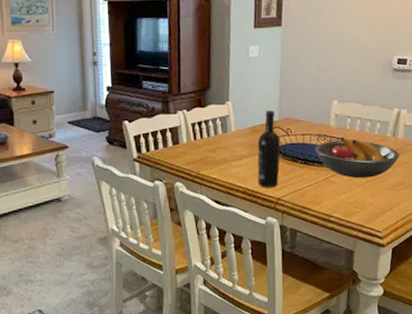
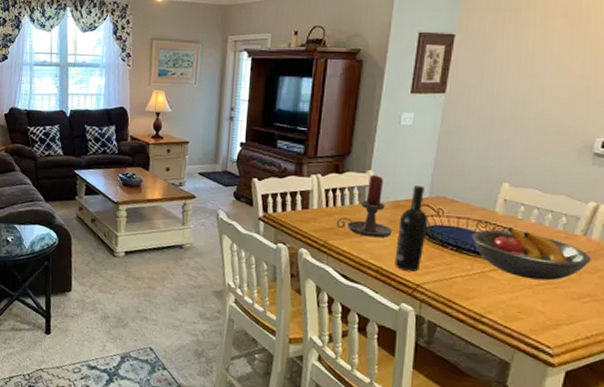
candle holder: none [205,105,253,163] -> present [336,174,393,238]

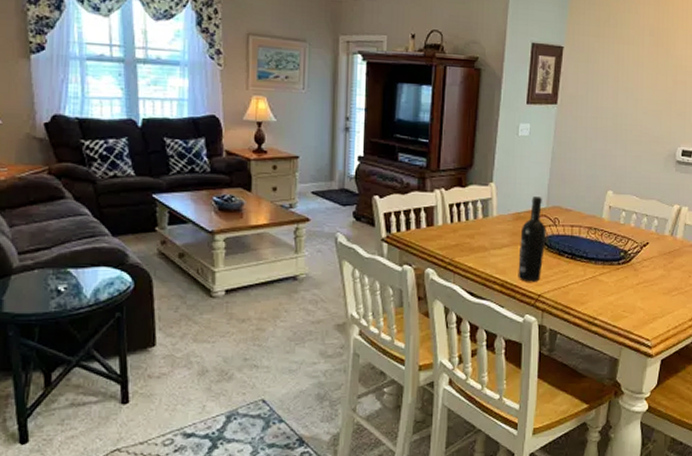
candle holder: present [336,174,393,238] -> none [461,187,515,252]
fruit bowl: present [471,226,591,281] -> none [583,231,677,279]

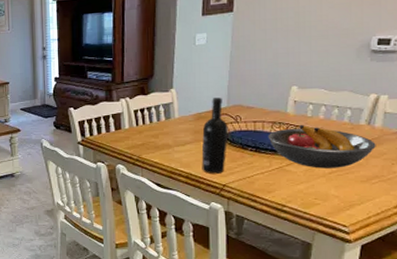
fruit bowl: none [583,231,677,279] -> present [267,124,376,168]

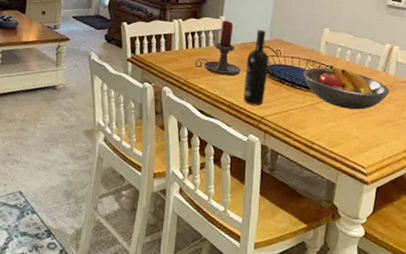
candle holder: none [146,92,197,148] -> present [194,20,241,76]

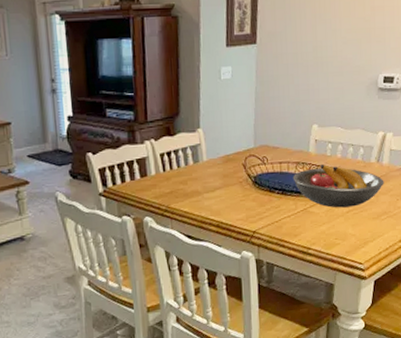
candle holder: present [194,20,241,76] -> none [175,132,227,195]
wine bottle: present [243,30,269,106] -> none [231,137,256,221]

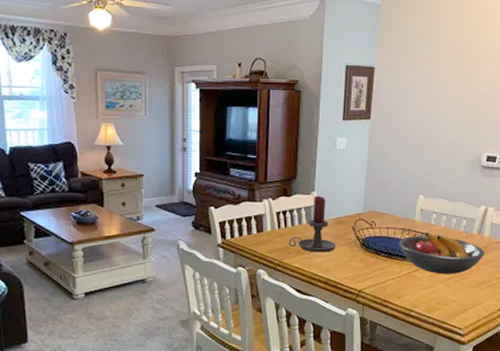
candle holder: none [175,132,227,195] -> present [288,195,336,253]

